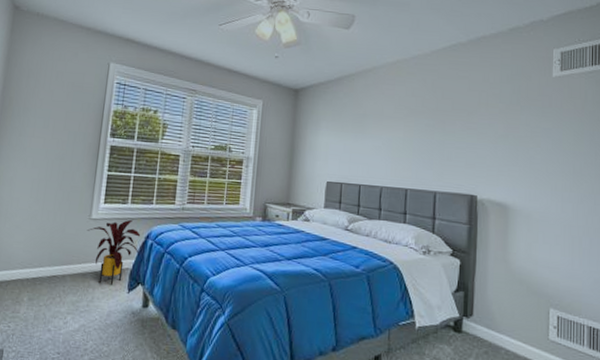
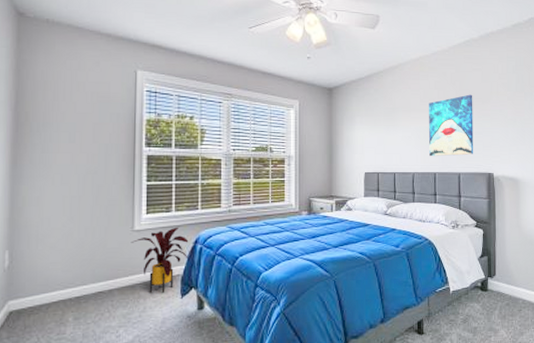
wall art: none [401,104,457,172] -> present [429,94,474,157]

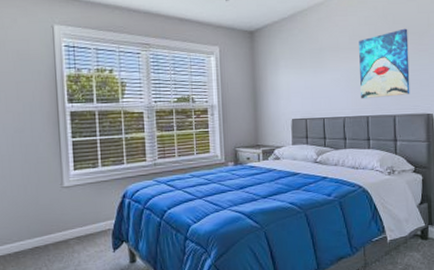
house plant: present [131,226,190,293] -> none [61,182,119,248]

